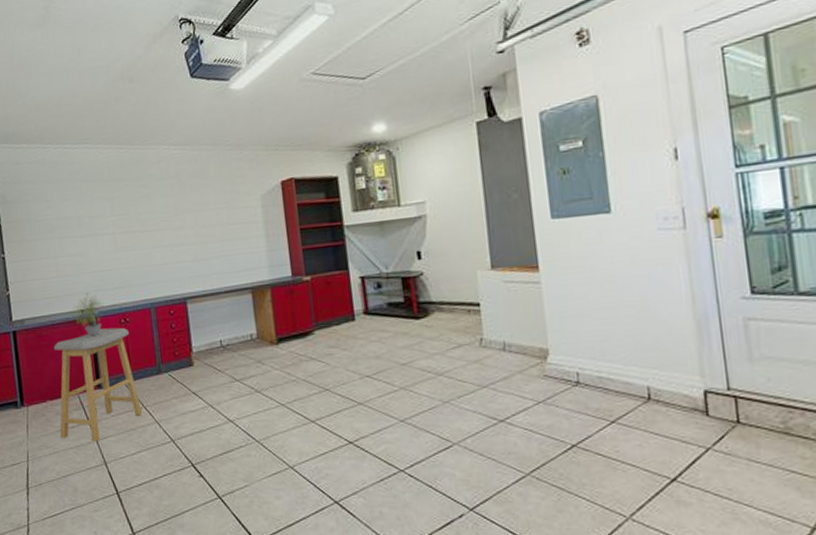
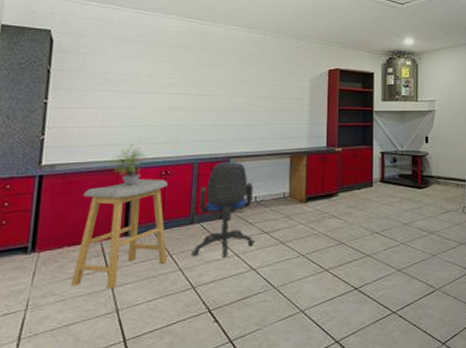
chair: none [161,302,228,410] -> present [192,161,255,258]

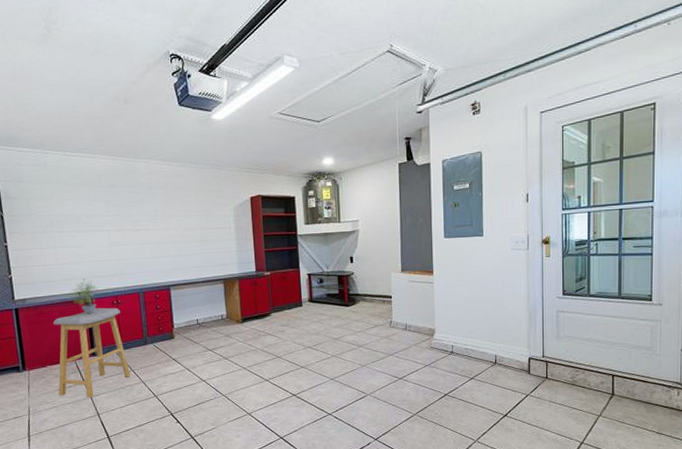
chair: present [192,161,255,258] -> none [148,289,201,372]

